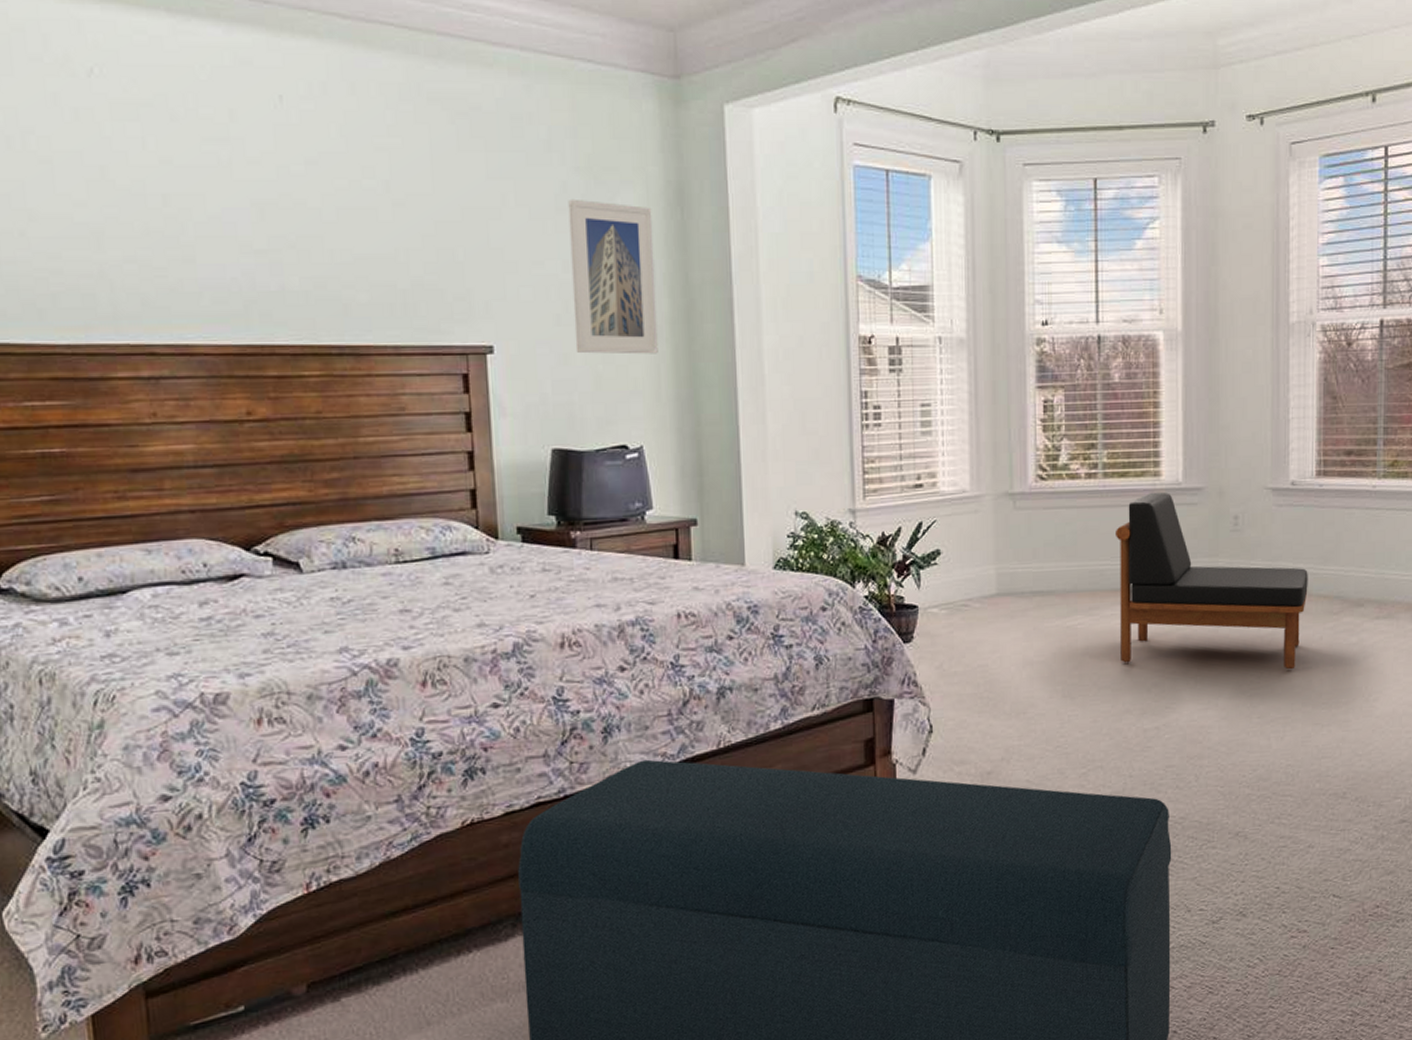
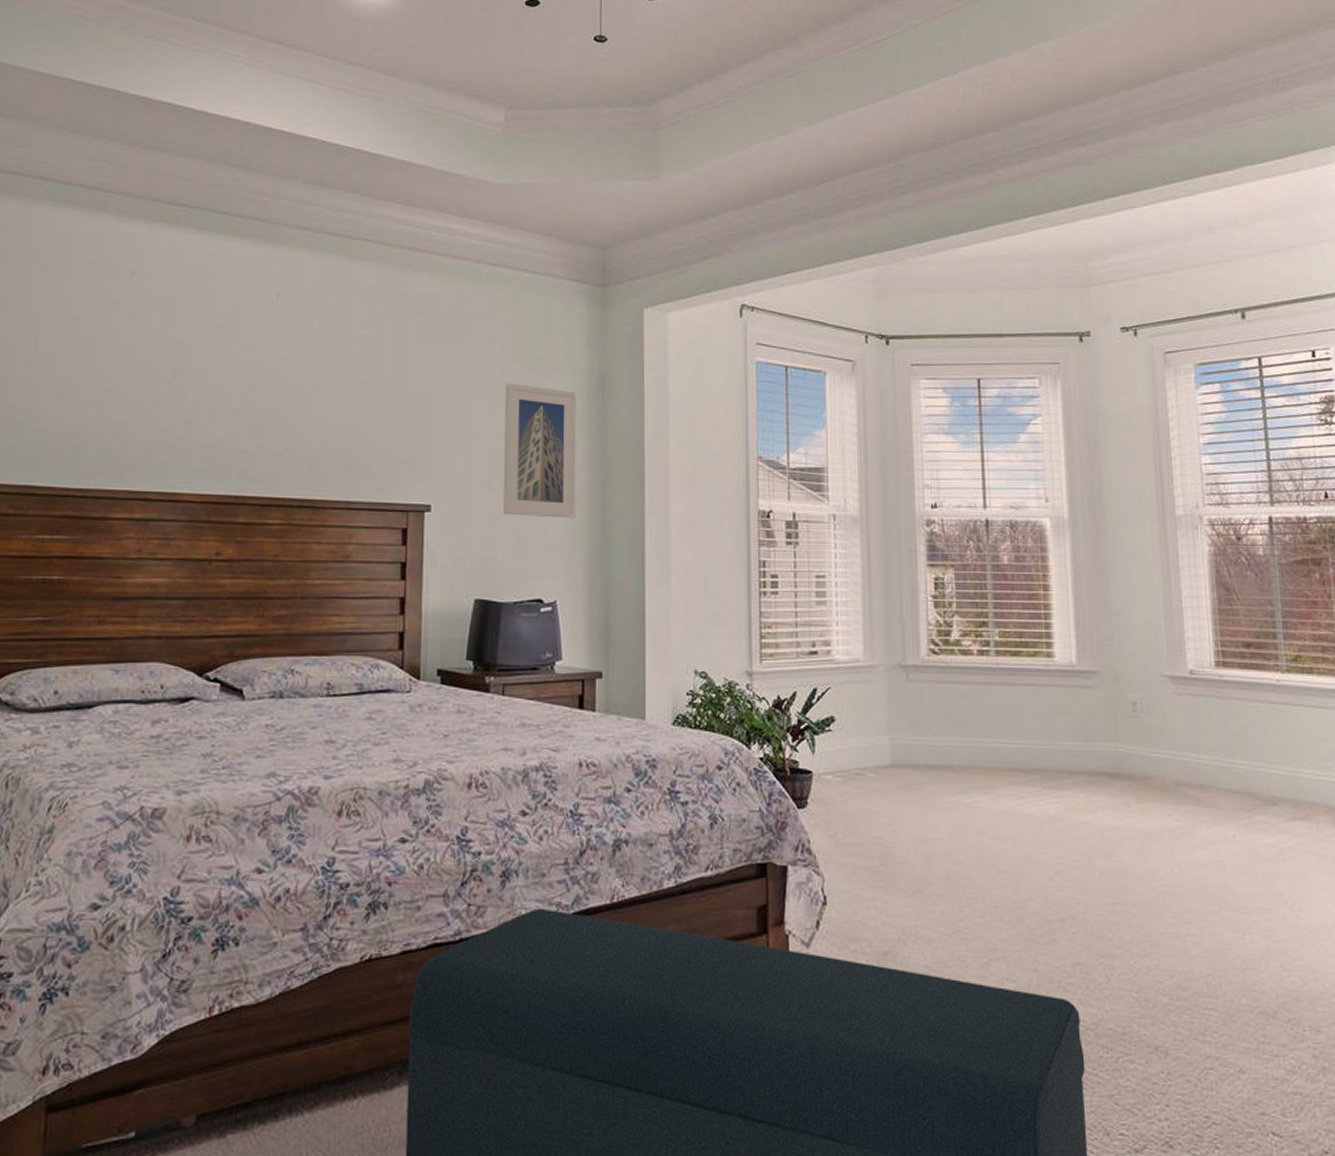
armless chair: present [1116,491,1308,670] -> none [1010,672,1216,868]

